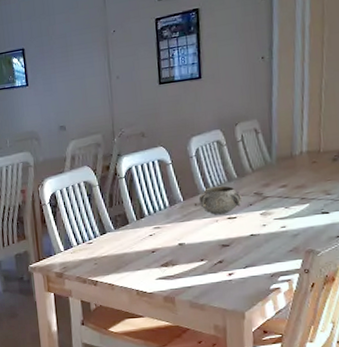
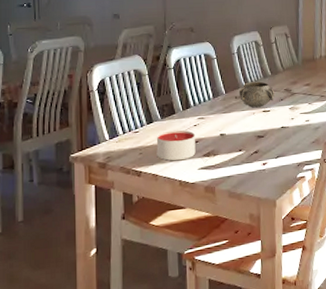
candle: none [110,240,153,271] -> present [156,129,196,161]

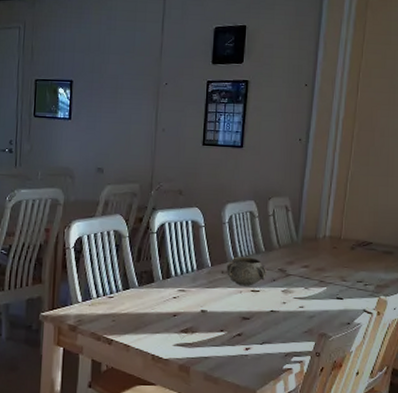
candle: present [156,129,196,161] -> none [130,299,173,334]

